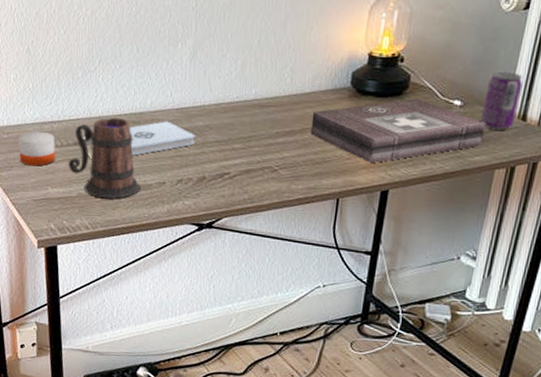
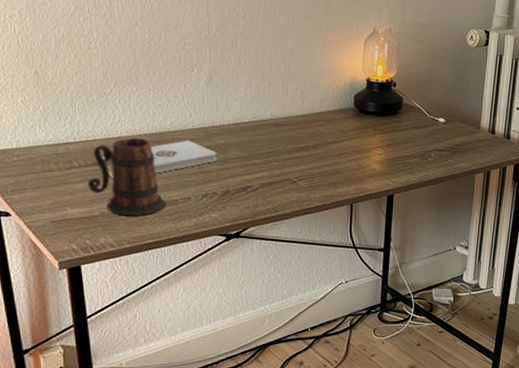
candle: present [18,130,56,166] -> none [31,152,74,188]
first aid kit: present [310,98,485,164] -> none [323,116,465,173]
beverage can: present [480,71,523,130] -> none [460,94,490,142]

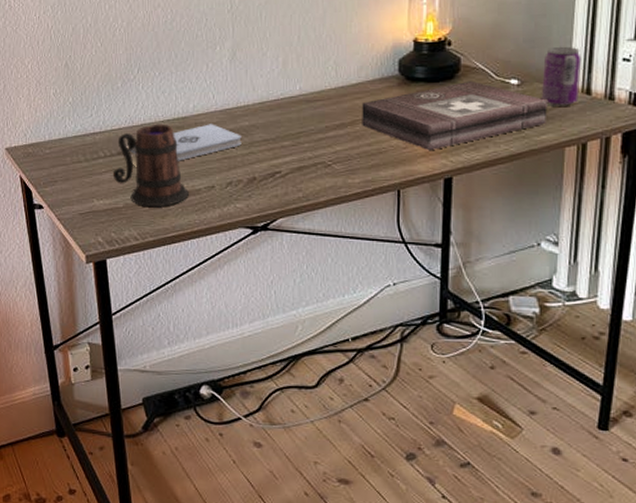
first aid kit: none [323,116,465,173] -> present [362,80,547,151]
beverage can: none [460,94,490,142] -> present [541,46,582,106]

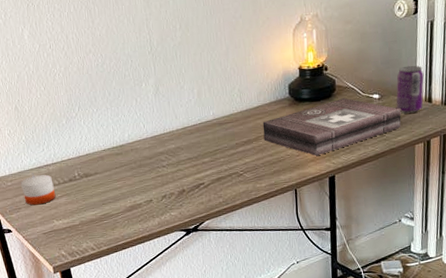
candle: none [61,143,100,179] -> present [21,174,56,205]
mug: present [112,123,189,208] -> none [67,152,132,222]
notepad: present [130,124,242,161] -> none [80,149,171,182]

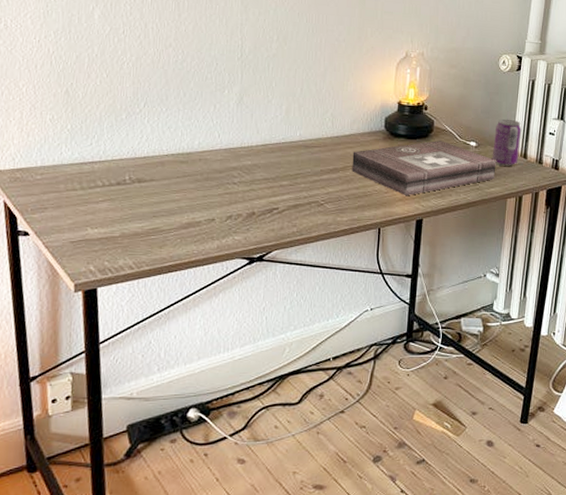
candle: present [21,174,56,205] -> none [53,171,97,207]

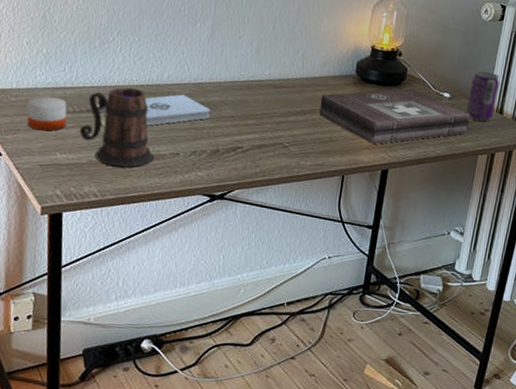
candle: none [53,171,97,207] -> present [26,95,67,131]
mug: none [110,157,189,238] -> present [79,87,154,168]
notepad: none [131,160,244,194] -> present [100,94,211,126]

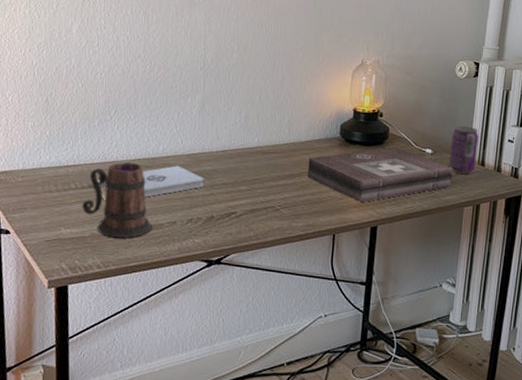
candle: present [26,95,67,131] -> none [32,174,70,208]

